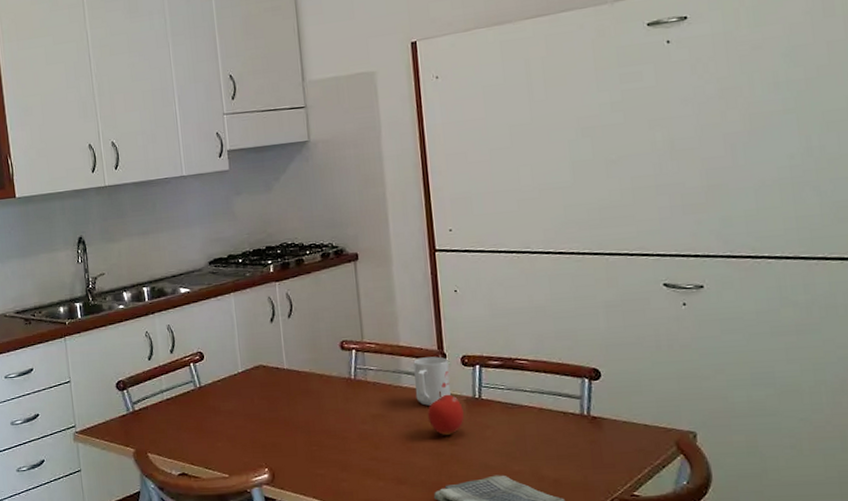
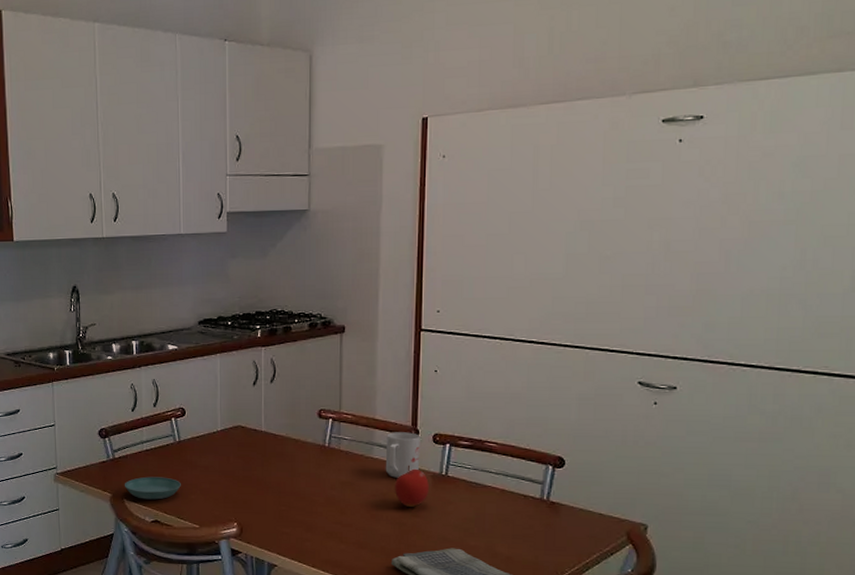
saucer: none [146,426,206,452] -> present [124,476,181,500]

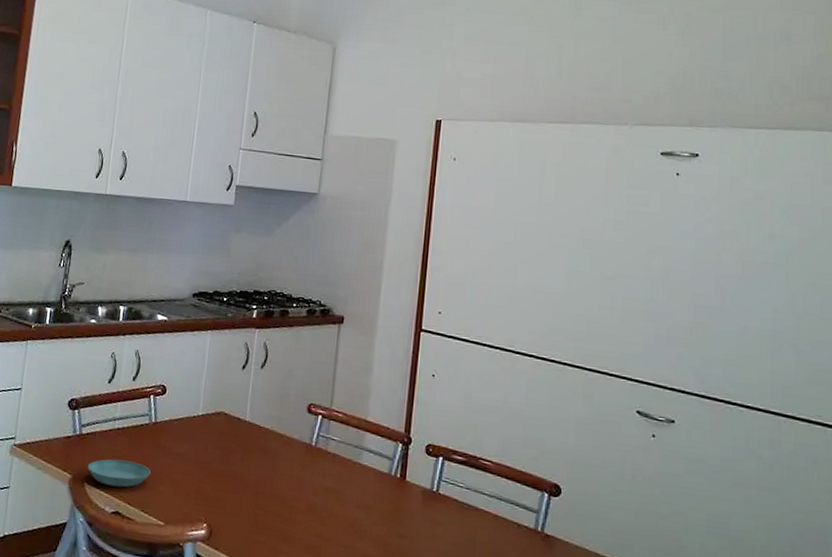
mug: present [385,432,420,478] -> none [373,437,413,490]
fruit: present [394,465,429,507] -> none [381,476,419,525]

